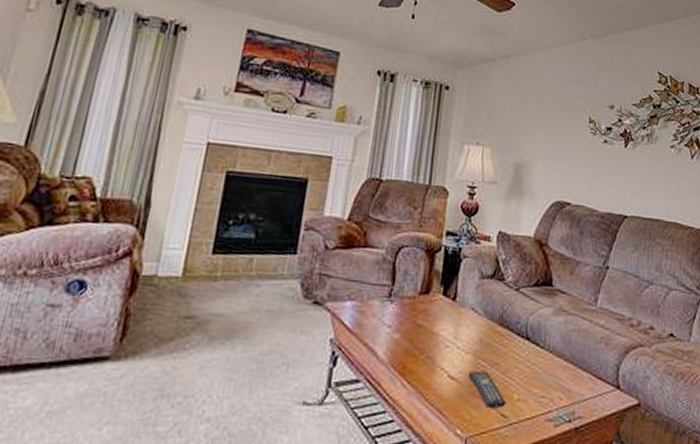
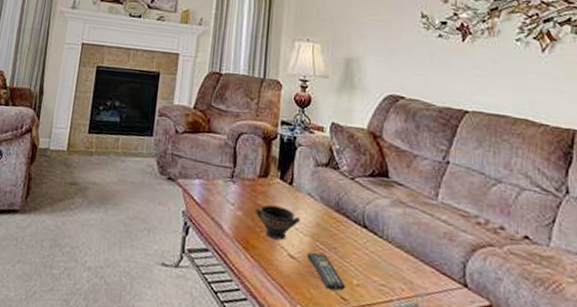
bowl: none [414,323,463,361] -> present [255,204,300,240]

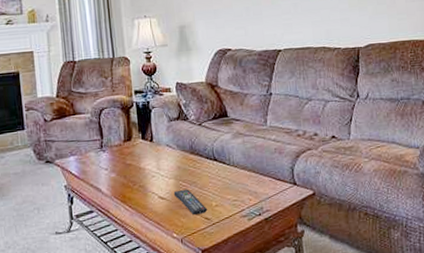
bowl: present [255,204,300,240] -> none [126,161,164,188]

